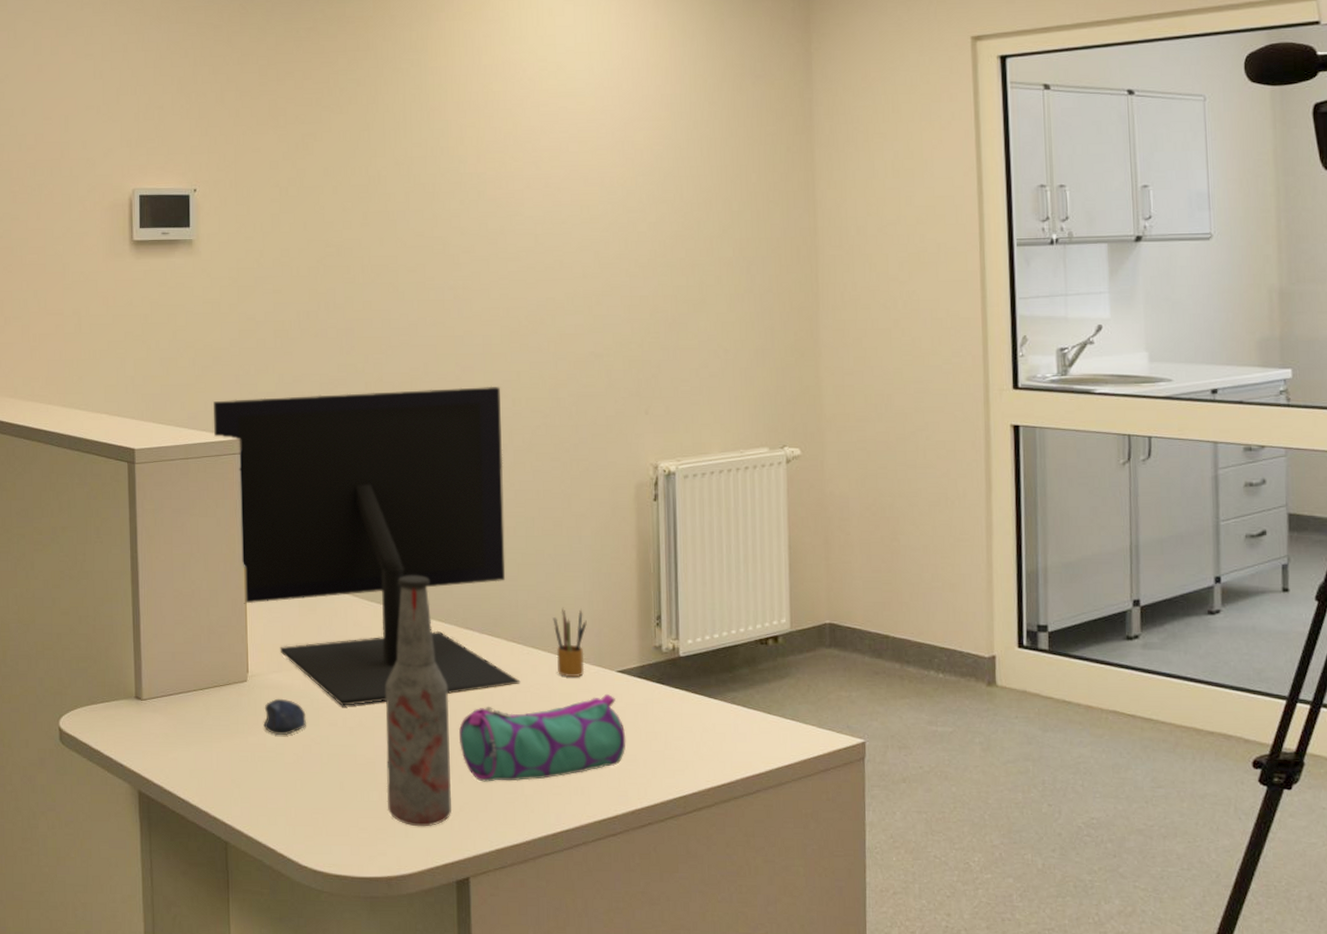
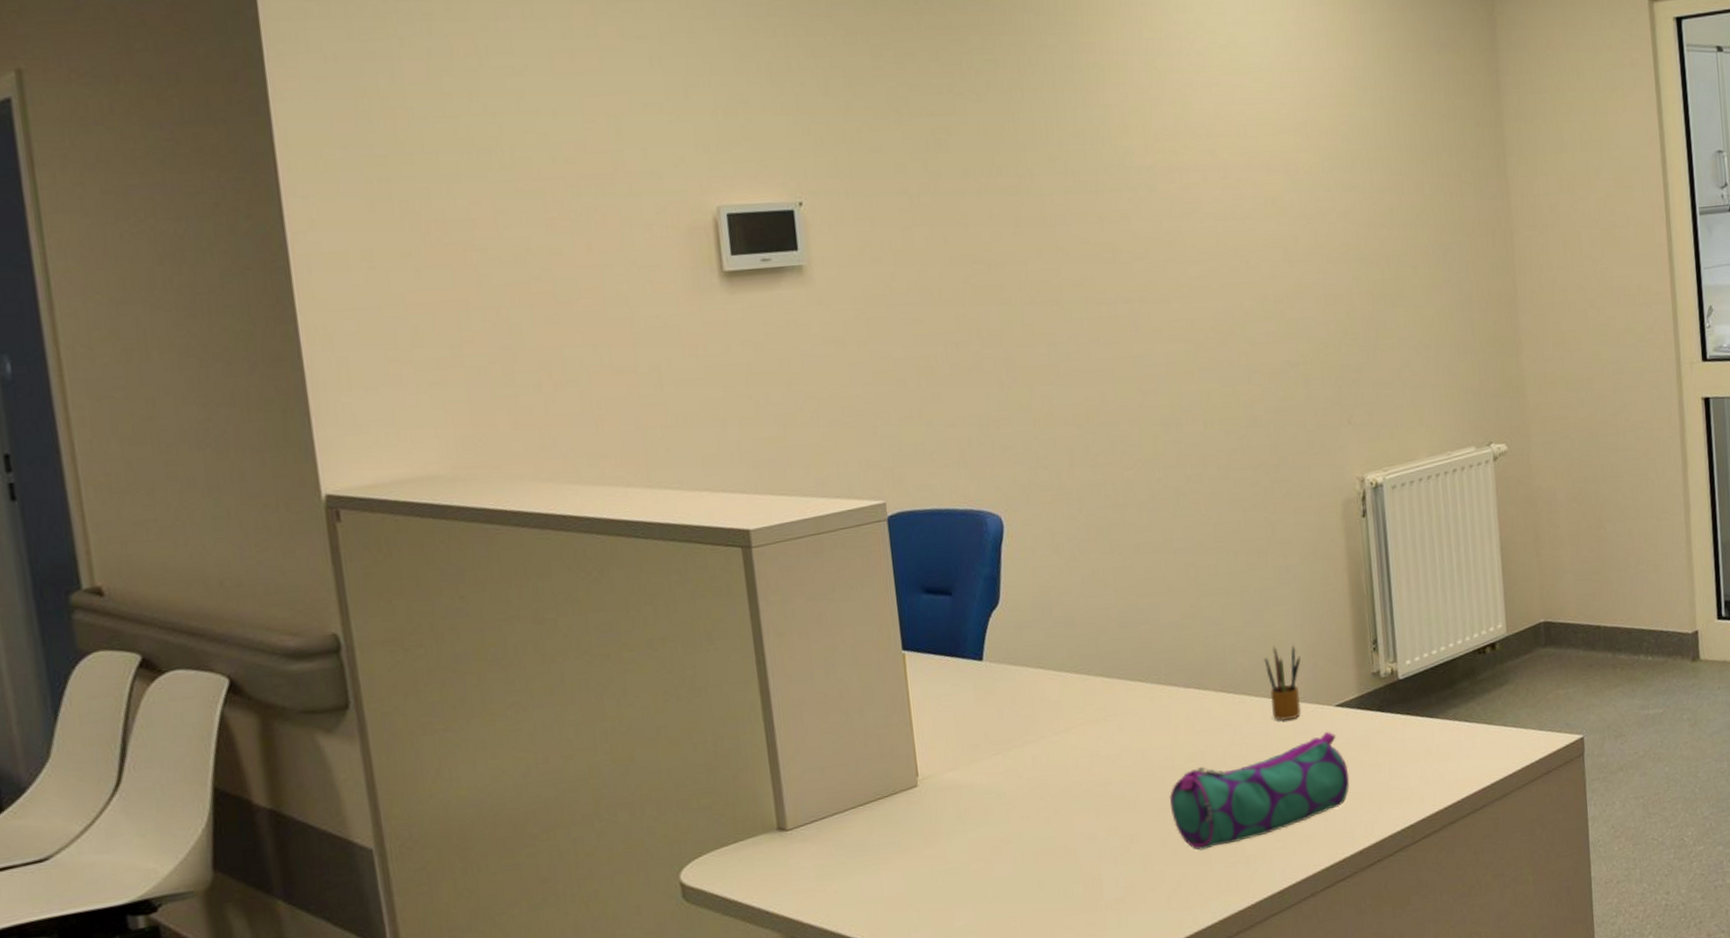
monitor: present [214,386,521,707] -> none [847,409,1234,796]
computer mouse: present [263,698,306,736] -> none [941,798,993,843]
bottle: present [386,575,451,827] -> none [1083,633,1168,914]

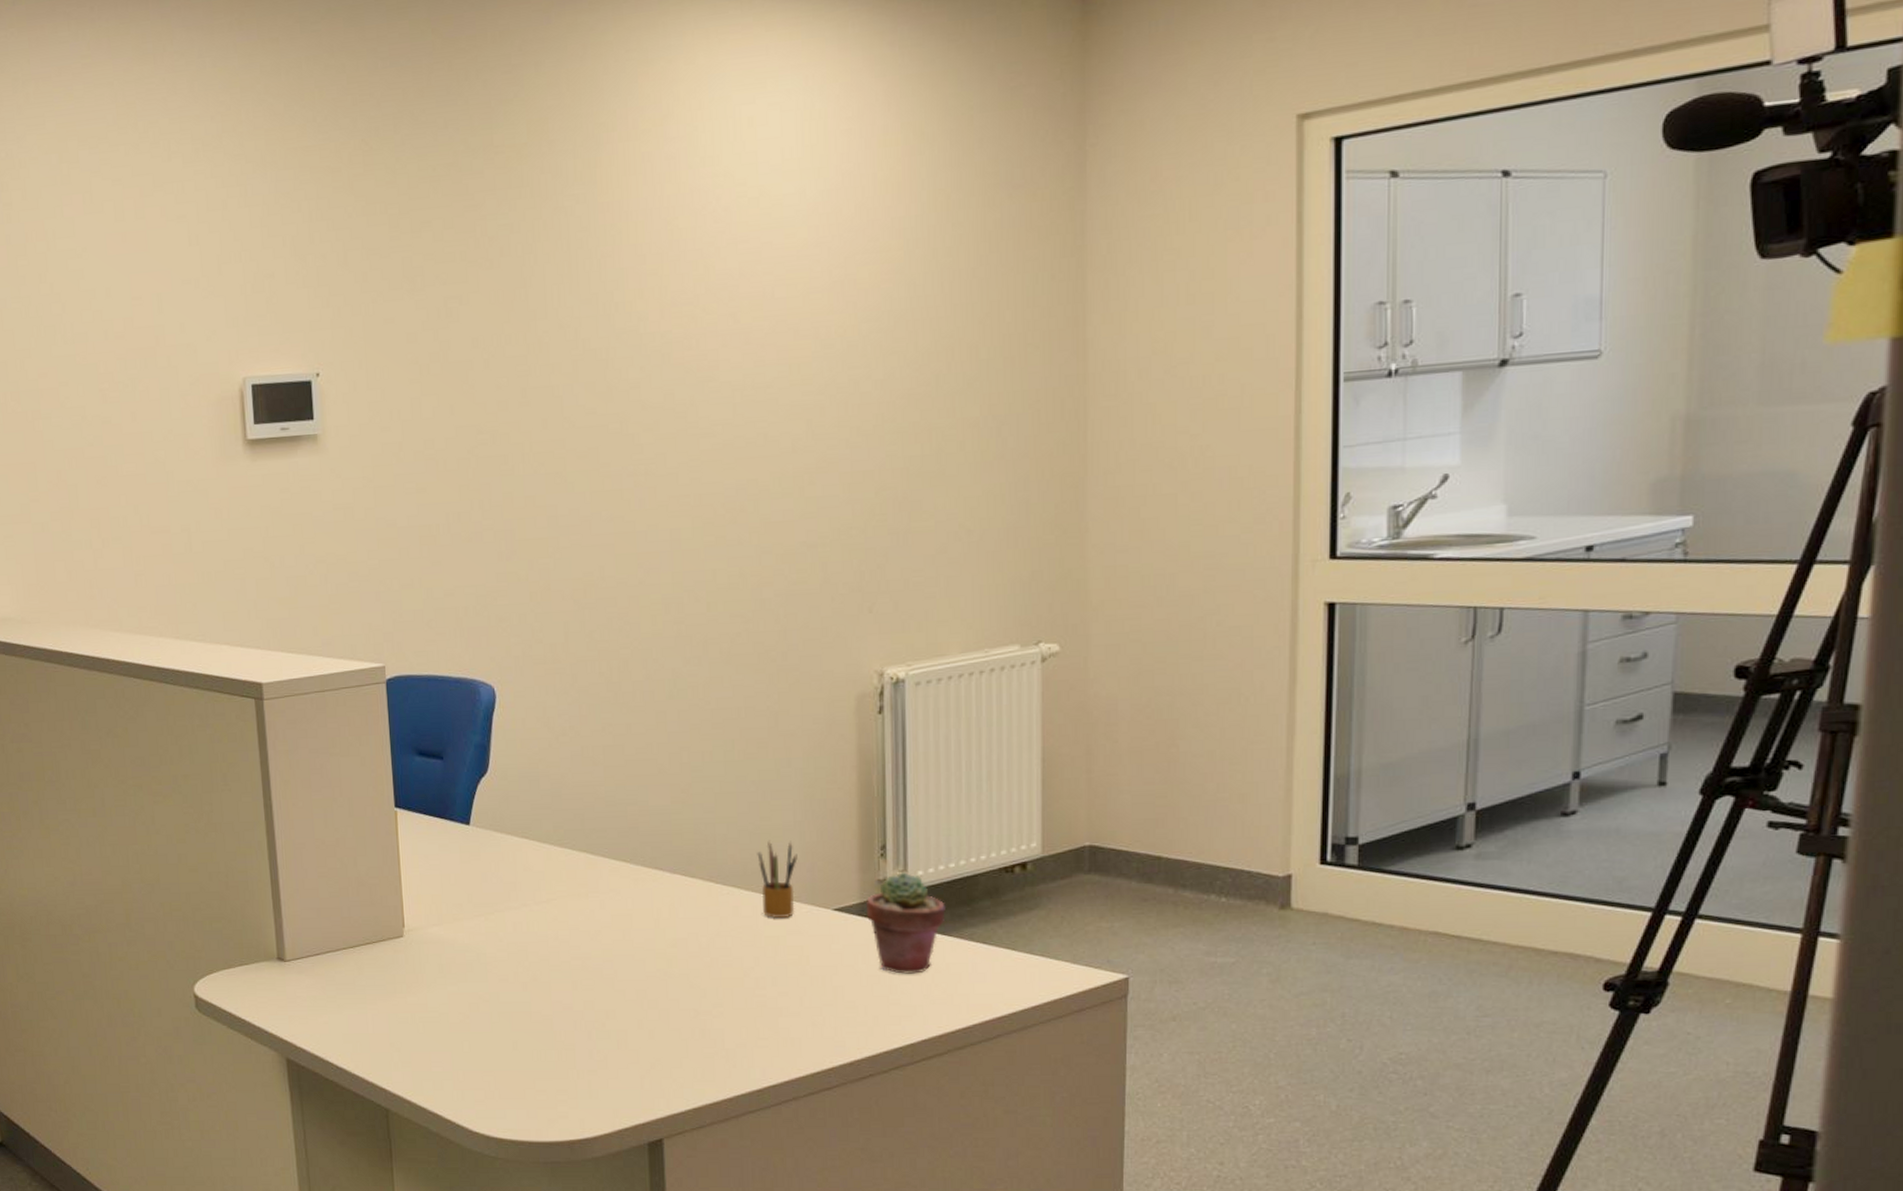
pencil case: present [1169,731,1350,851] -> none [647,934,844,1036]
potted succulent: none [1364,663,1432,760] -> present [867,872,946,974]

